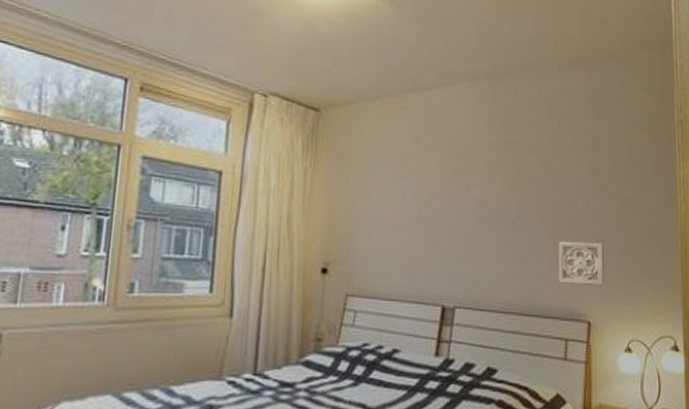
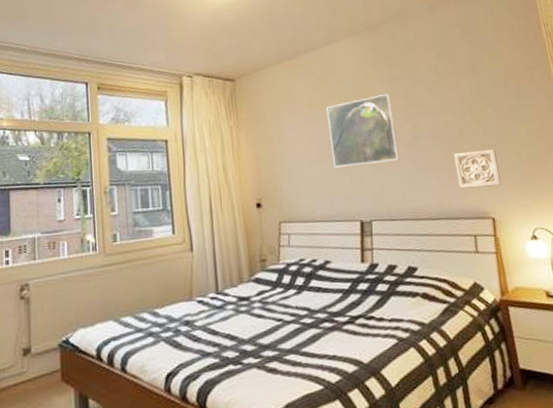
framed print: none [422,158,500,240] -> present [326,93,400,168]

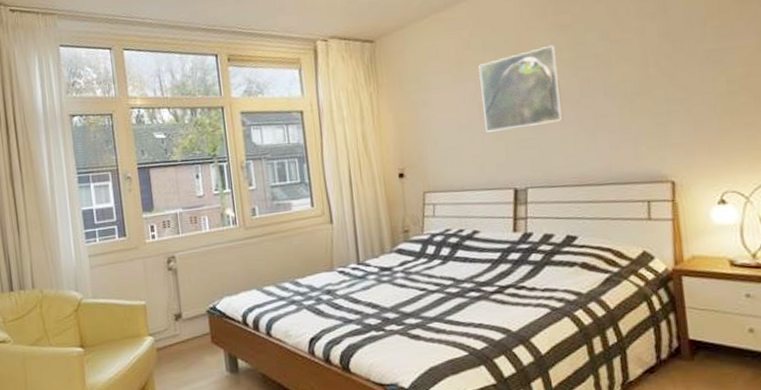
wall ornament: present [453,149,502,189] -> none [630,103,687,150]

